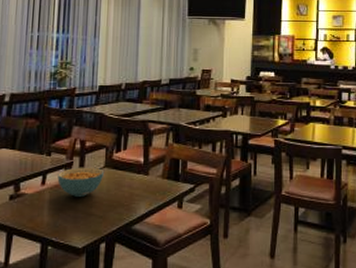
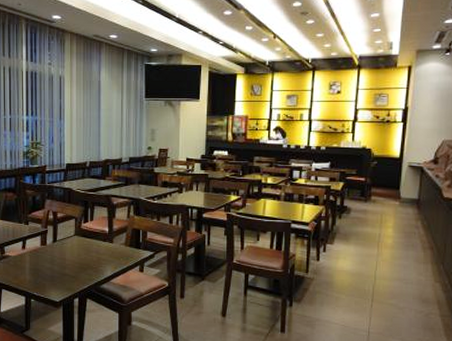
cereal bowl: present [57,167,105,197] -> none [35,234,75,260]

